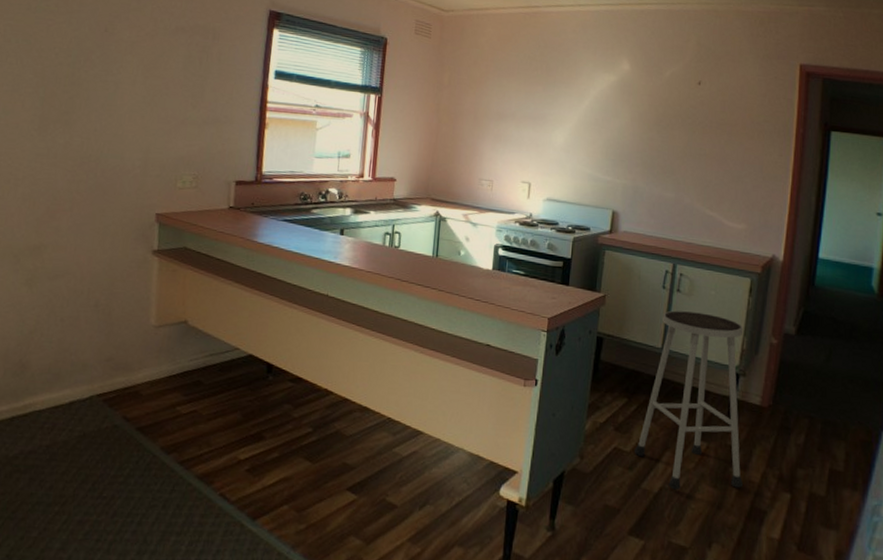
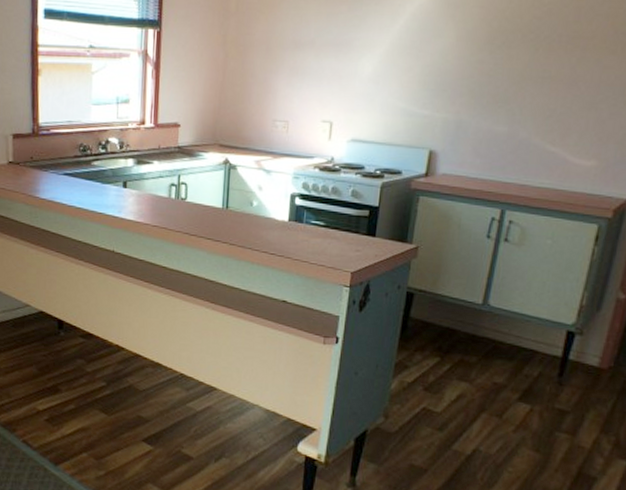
stool: present [634,310,744,490] -> none [445,262,585,453]

